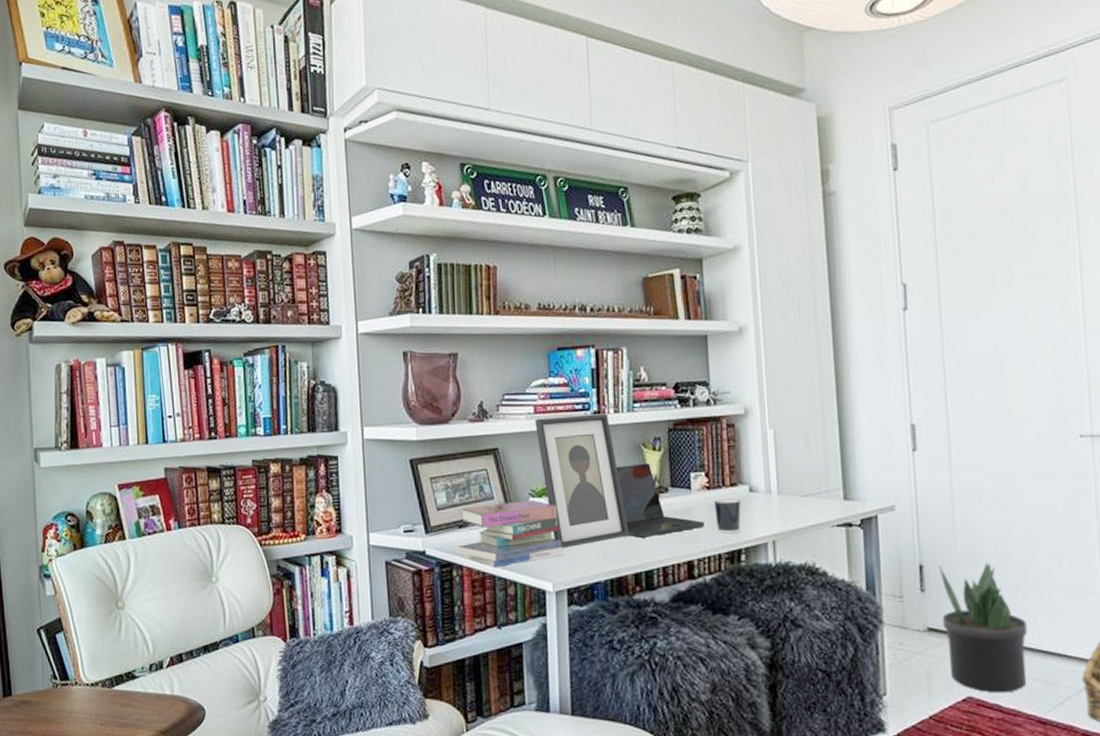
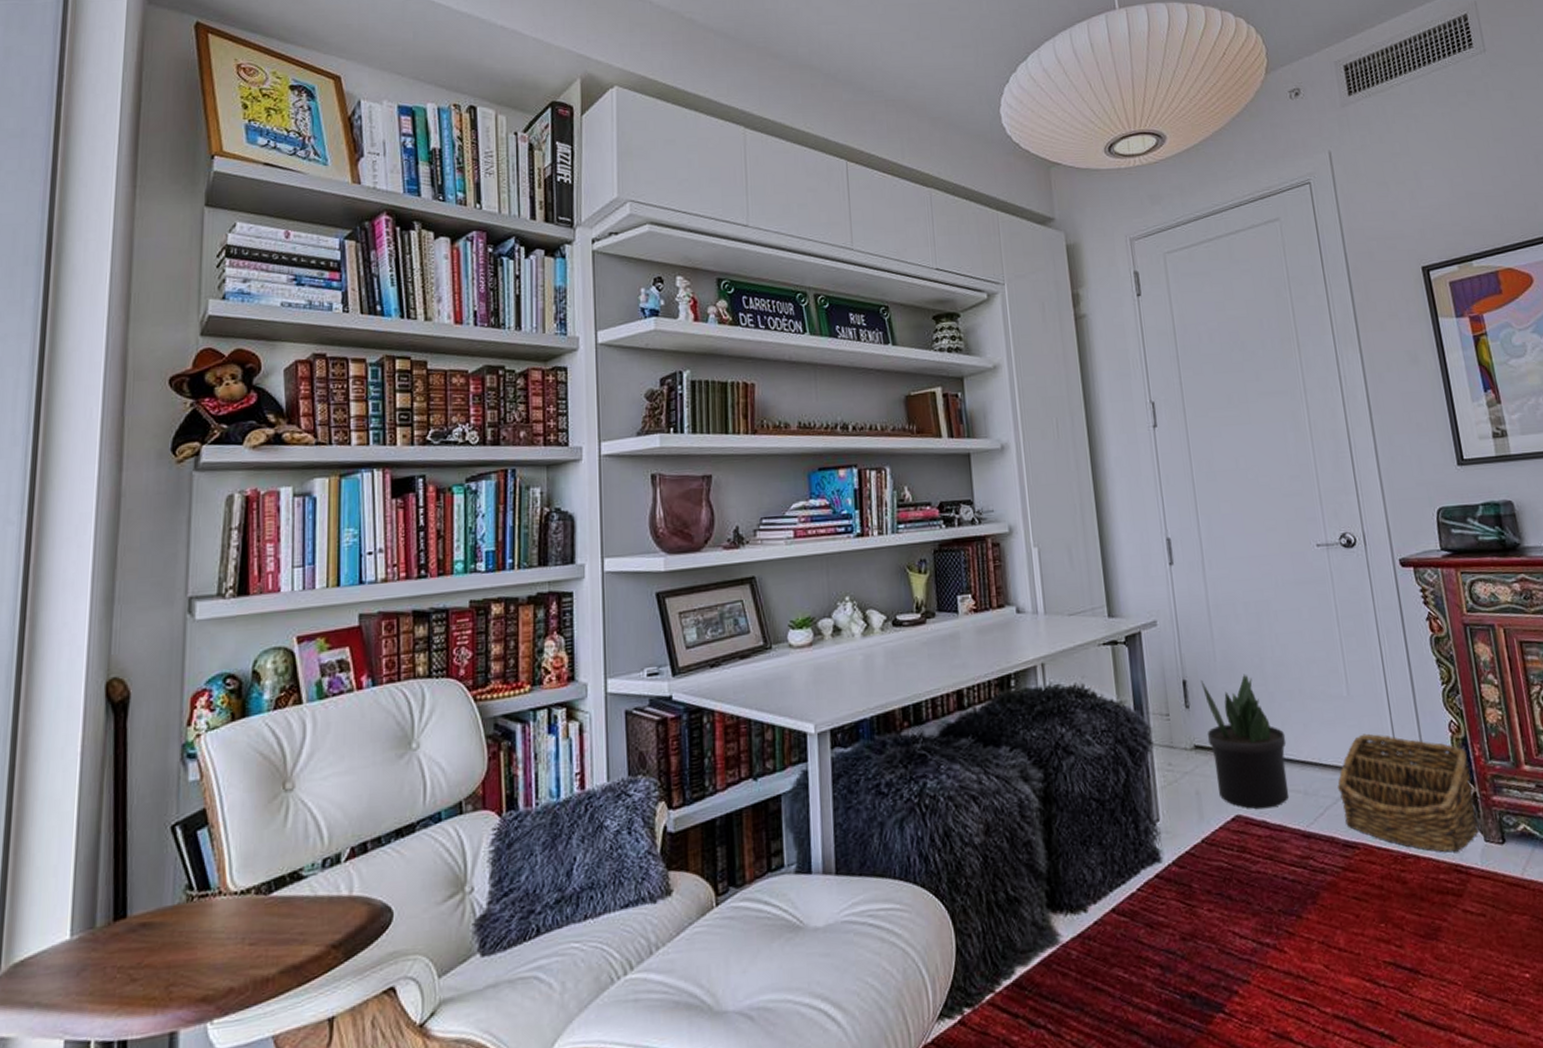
books: present [457,500,564,567] -> none [708,632,827,710]
picture frame: present [535,413,629,549] -> none [795,536,896,684]
laptop: present [616,463,704,538] -> none [880,586,973,668]
mug: present [714,498,741,533] -> none [982,621,1010,658]

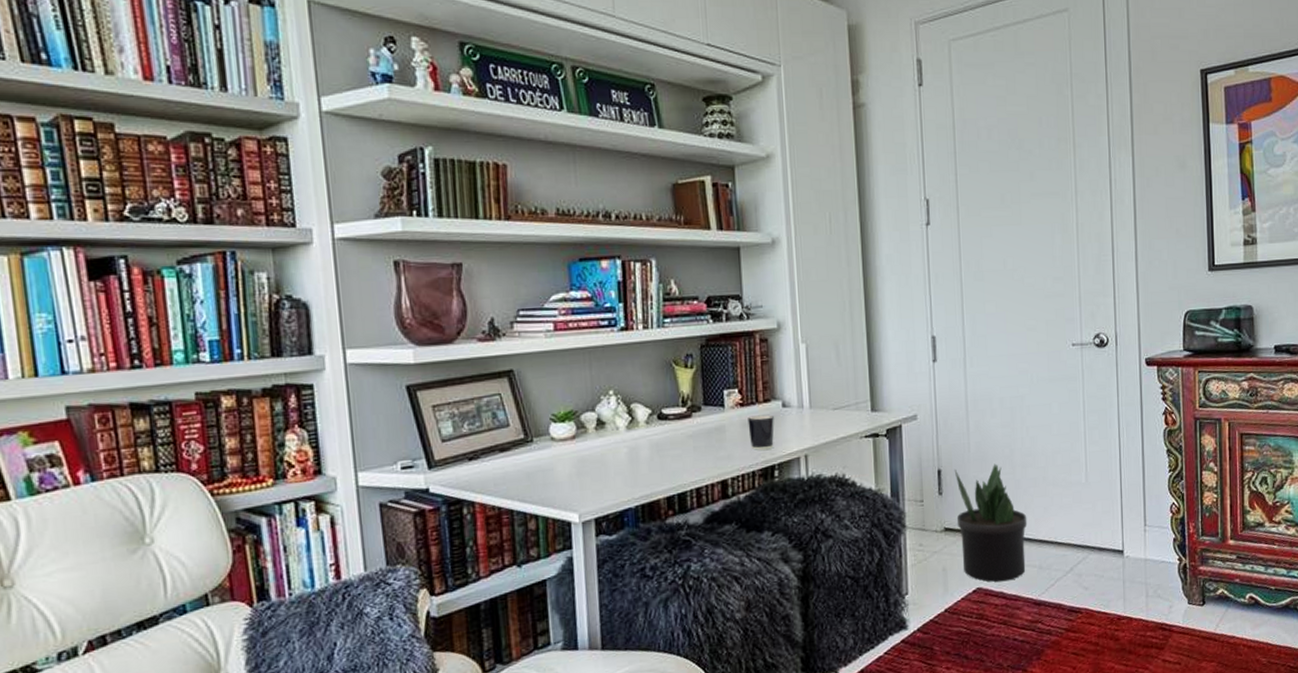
mug: none [982,621,1010,658] -> present [747,414,775,450]
basket: present [1338,733,1480,852] -> none [1069,515,1185,614]

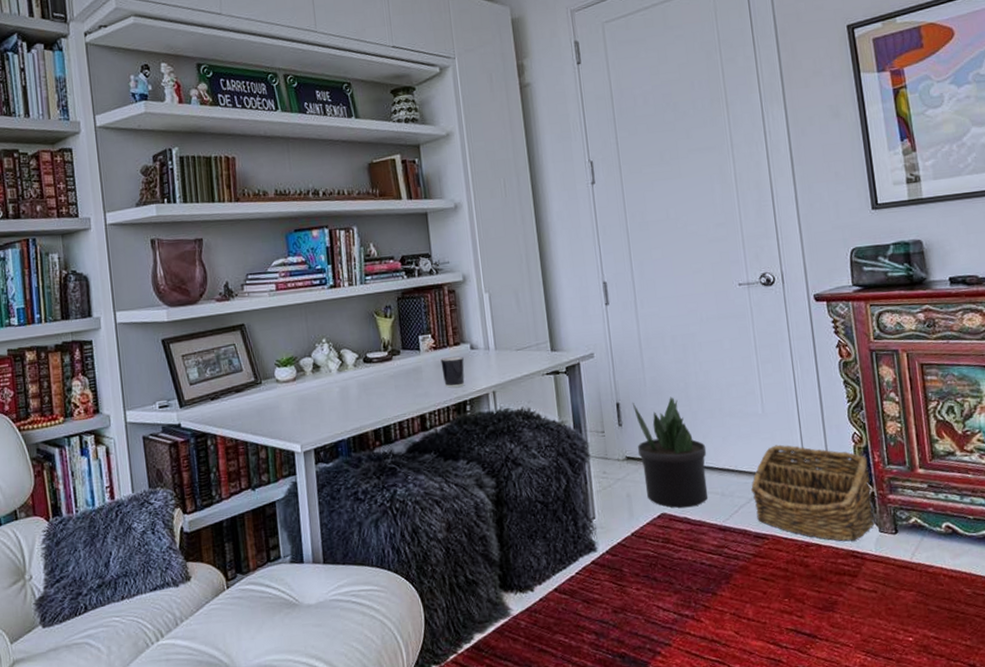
basket: none [1069,515,1185,614] -> present [751,444,875,541]

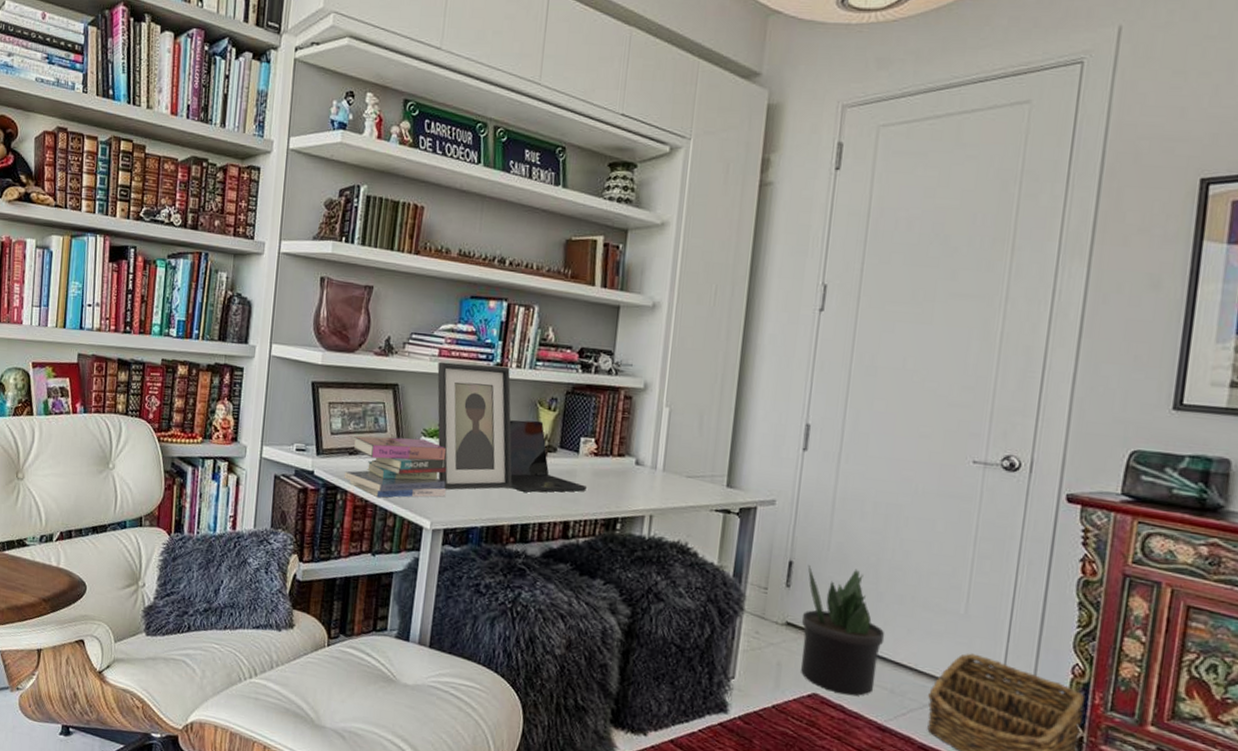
books: none [210,369,310,434] -> present [344,435,447,498]
picture frame: none [277,287,368,412] -> present [437,361,513,491]
laptop: none [352,329,433,397] -> present [509,420,586,493]
mug: present [440,356,465,388] -> none [598,466,625,502]

